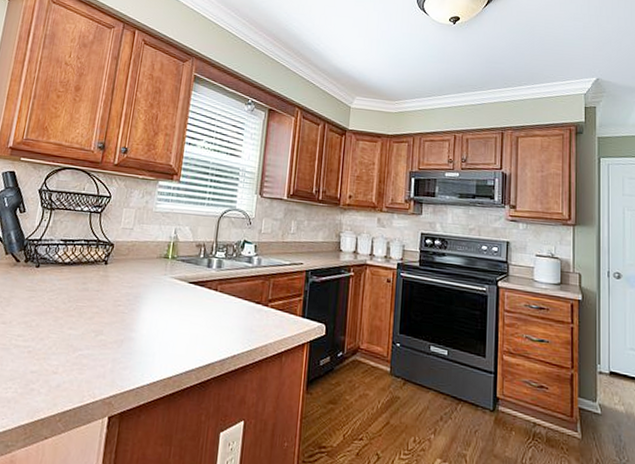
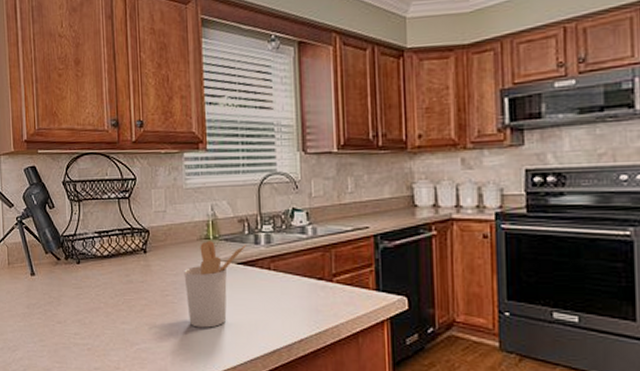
utensil holder: none [135,260,199,339] -> present [184,241,246,328]

